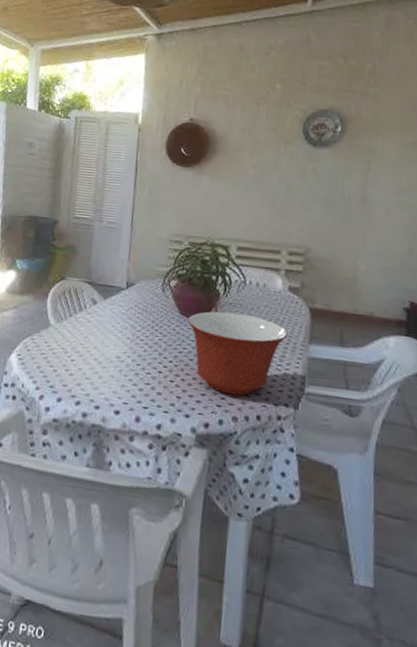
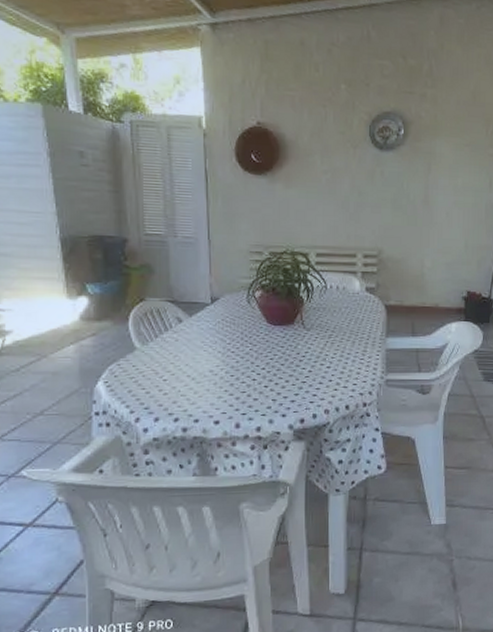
mixing bowl: present [187,311,288,396] -> none [275,316,368,391]

